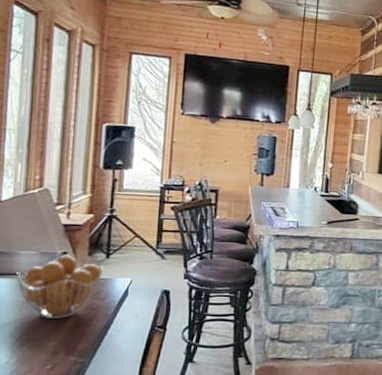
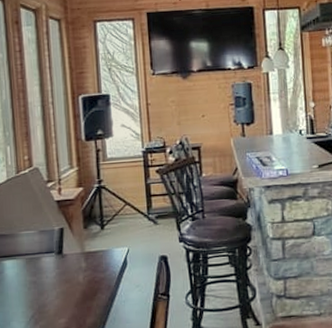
fruit basket: present [16,254,103,319] -> none [21,230,100,296]

